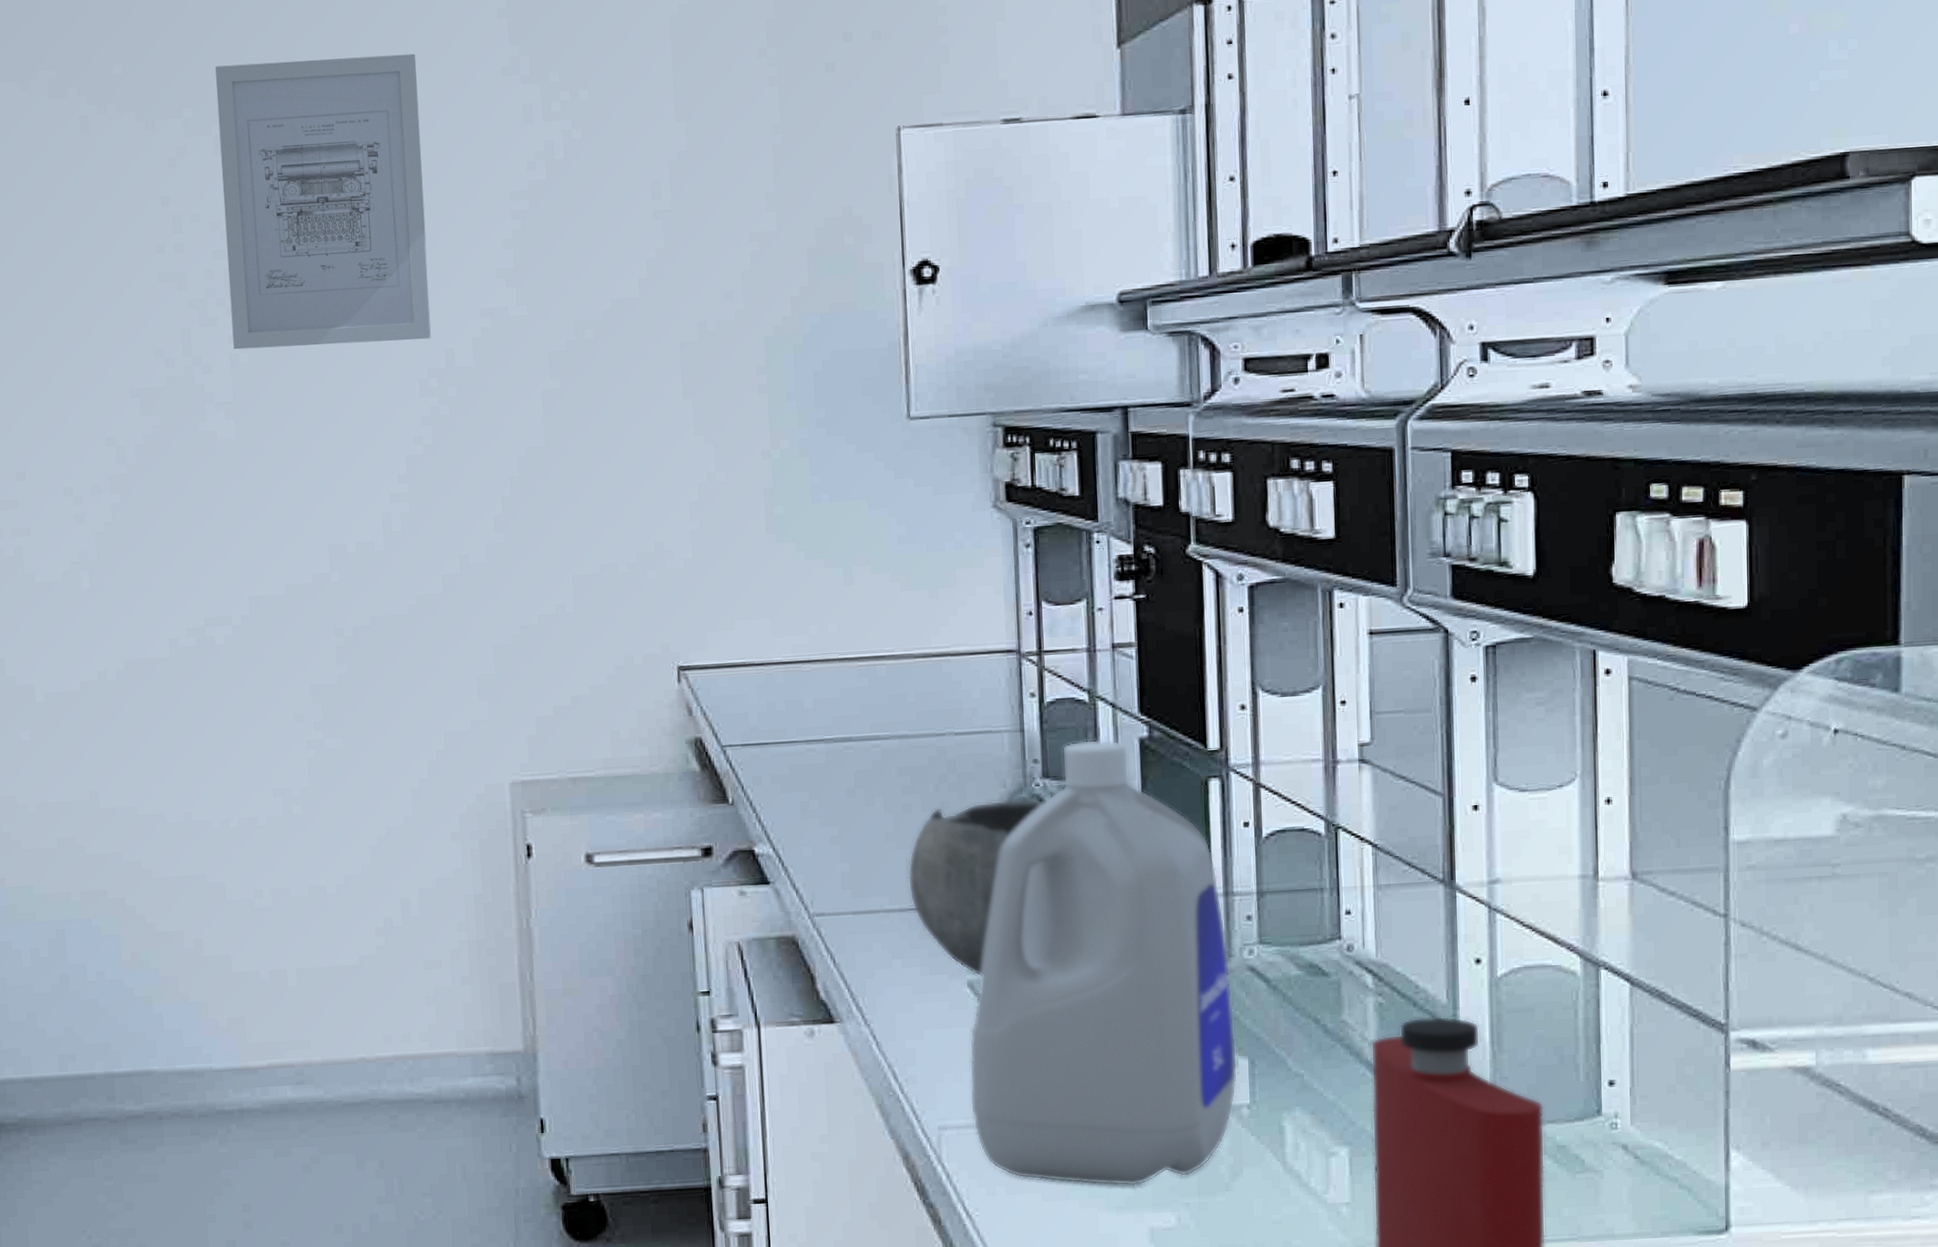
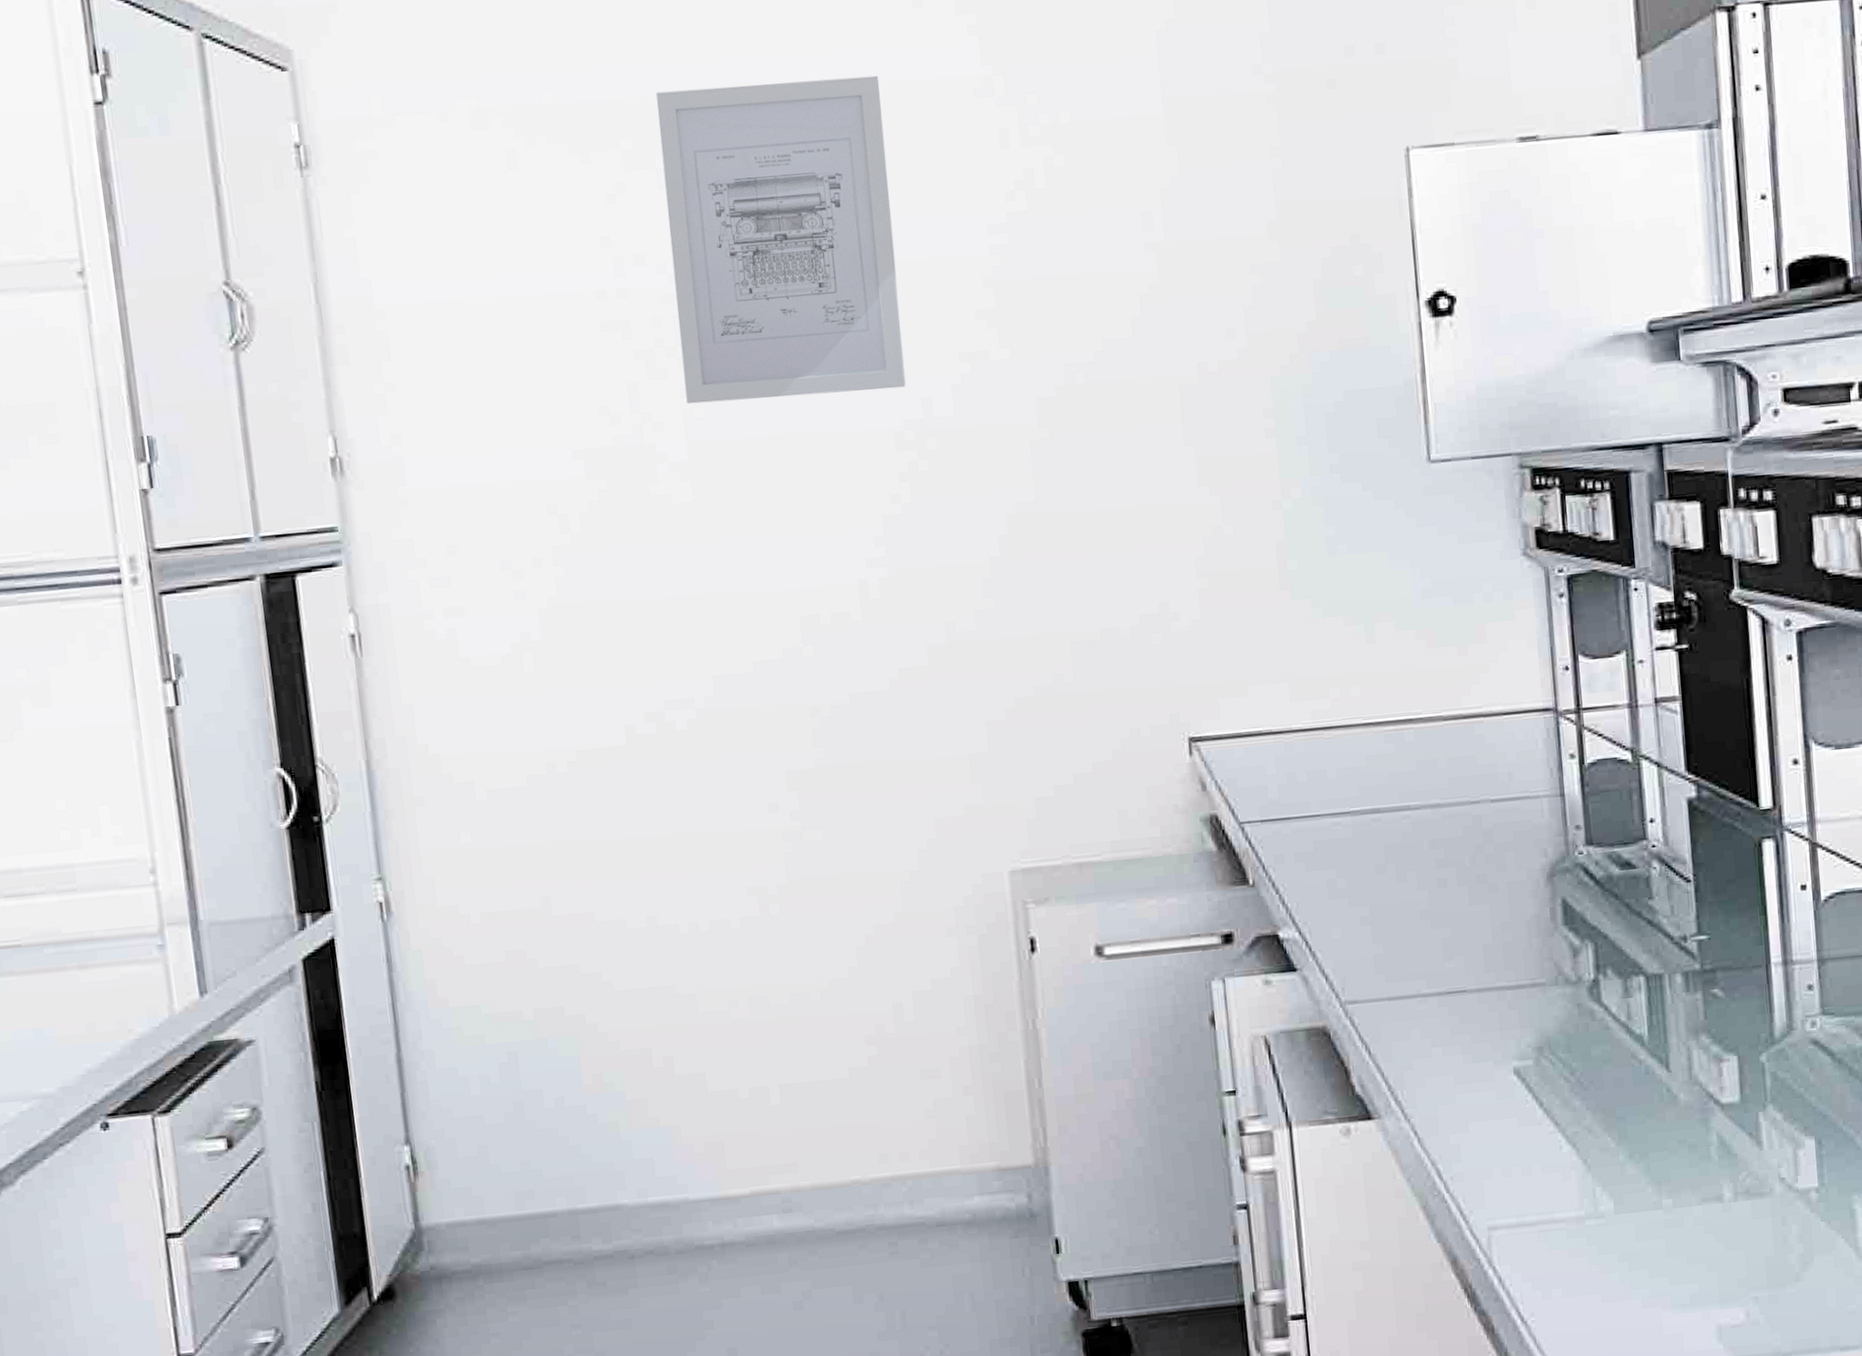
bowl: present [907,798,1045,977] -> none [1445,867,1590,1063]
bottle: present [969,739,1238,1187] -> none [1518,801,1805,1282]

